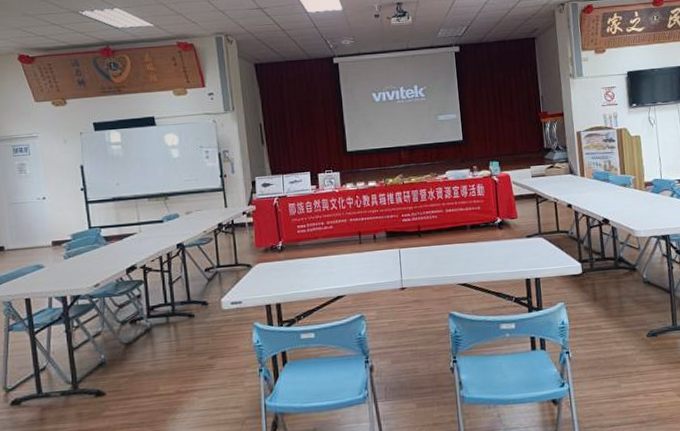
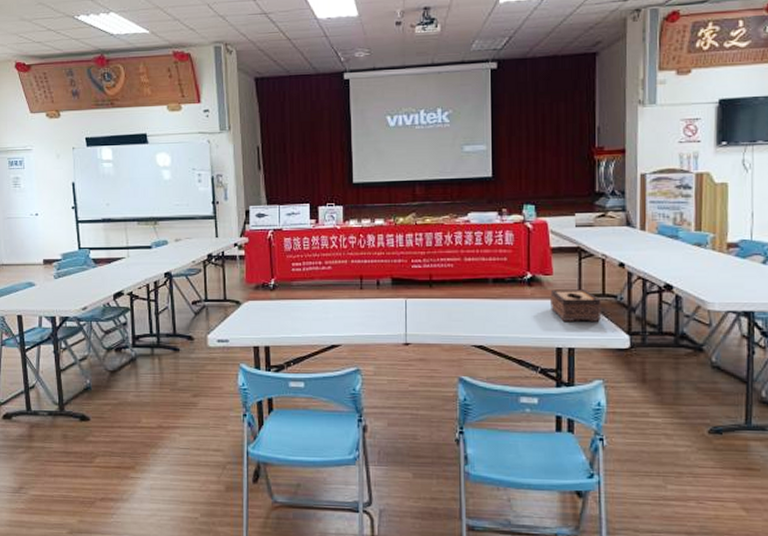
tissue box: none [517,228,558,256] -> present [550,289,602,322]

